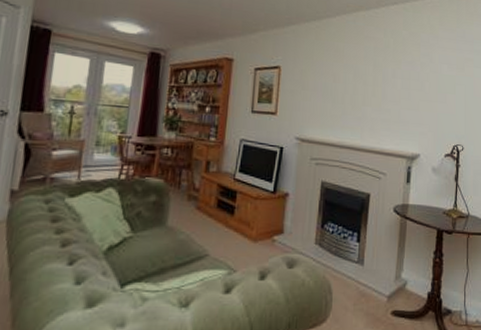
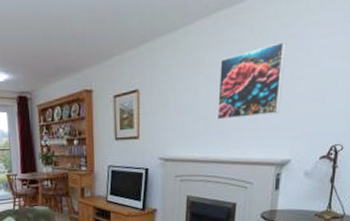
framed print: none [353,47,414,109] -> present [216,42,287,120]

